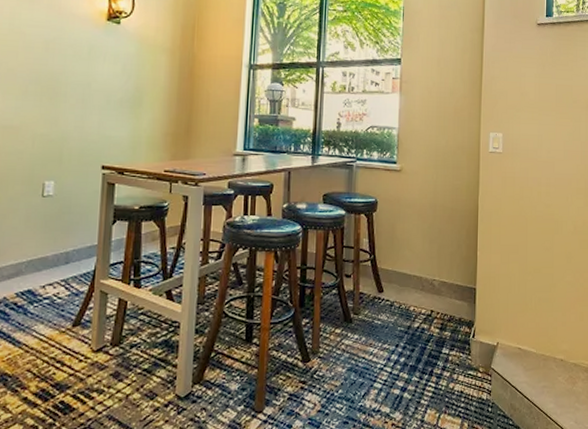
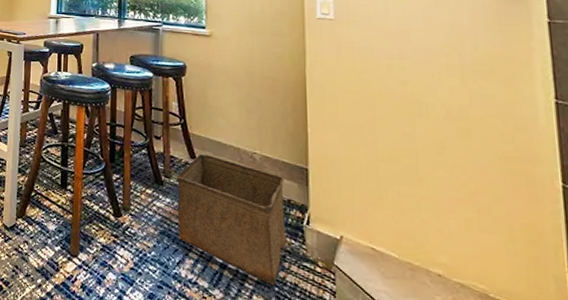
storage bin: none [364,287,458,397] -> present [176,154,287,285]

